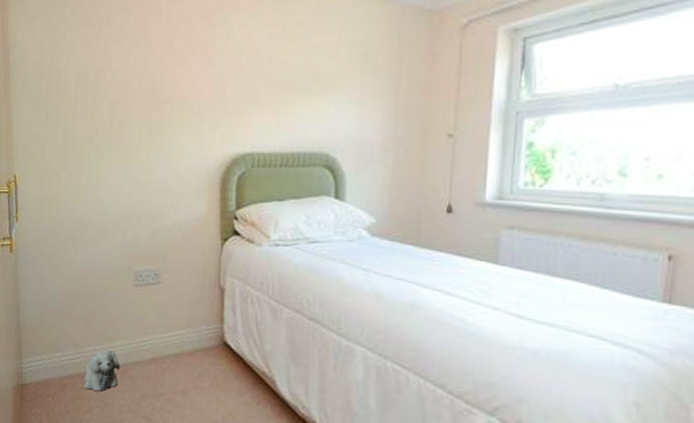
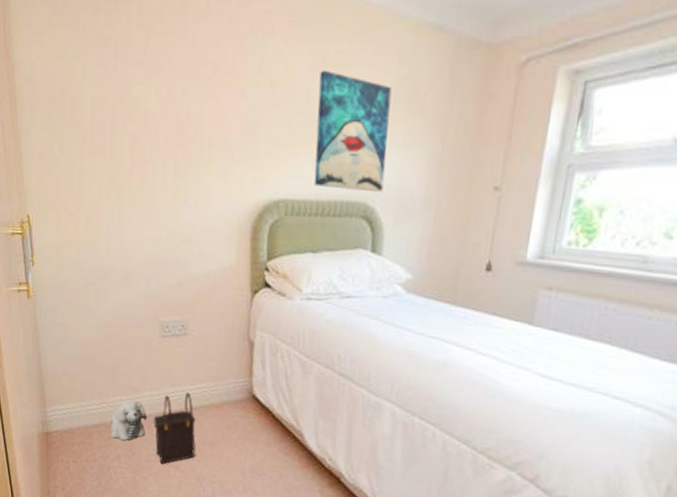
satchel: none [126,341,168,416] -> present [154,392,196,465]
wall art: none [278,38,346,144] -> present [313,69,392,193]

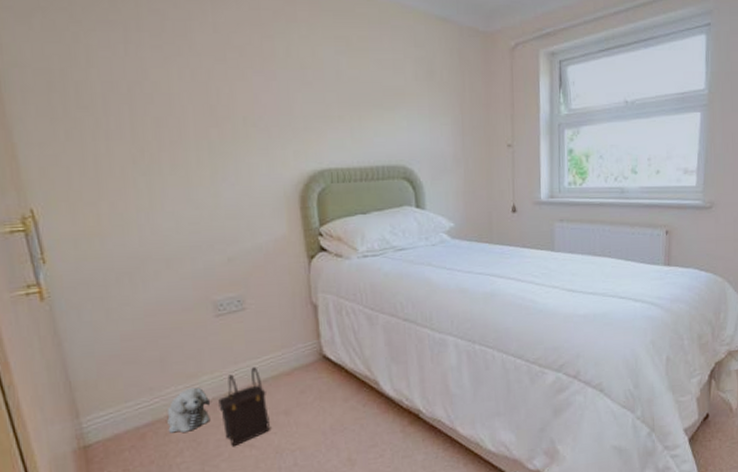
wall art: present [313,69,392,193] -> none [346,53,418,156]

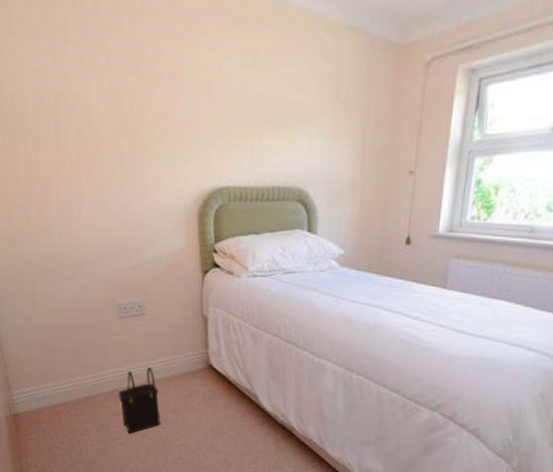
plush toy: present [167,387,211,433] -> none [77,378,113,415]

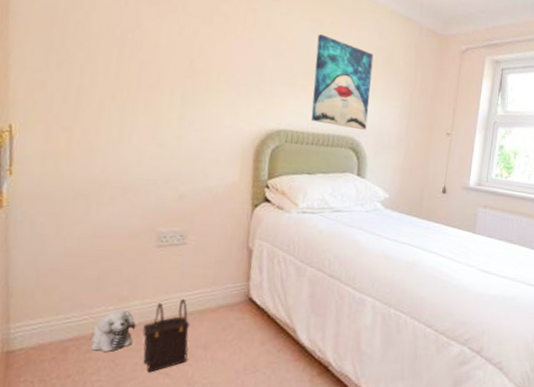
plush toy: none [77,378,113,415] -> present [90,310,137,352]
wall art: none [252,66,318,179] -> present [310,33,374,131]

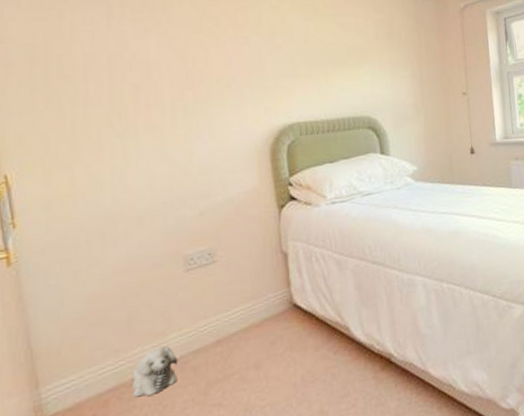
satchel: present [142,299,190,373] -> none [186,320,239,408]
wall art: present [310,33,374,131] -> none [313,19,381,108]

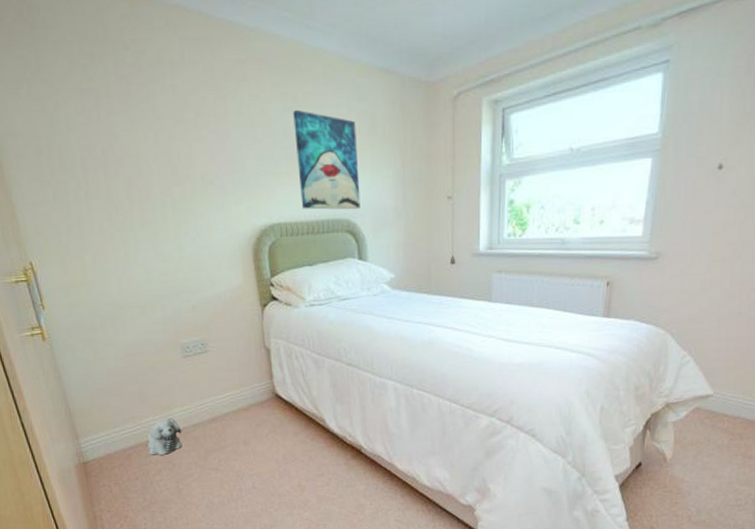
wall art: none [313,19,381,108] -> present [293,109,361,210]

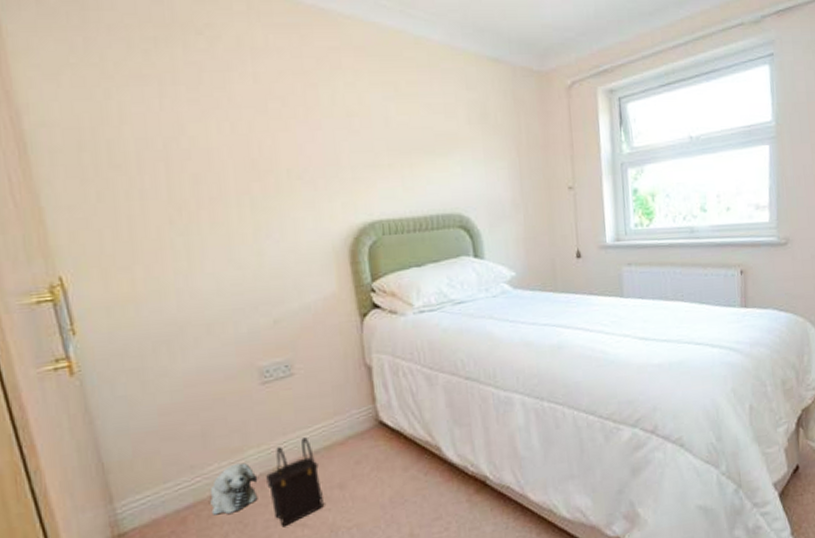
satchel: none [188,402,232,470] -> present [266,437,324,528]
wall art: present [293,109,361,210] -> none [395,98,474,204]

